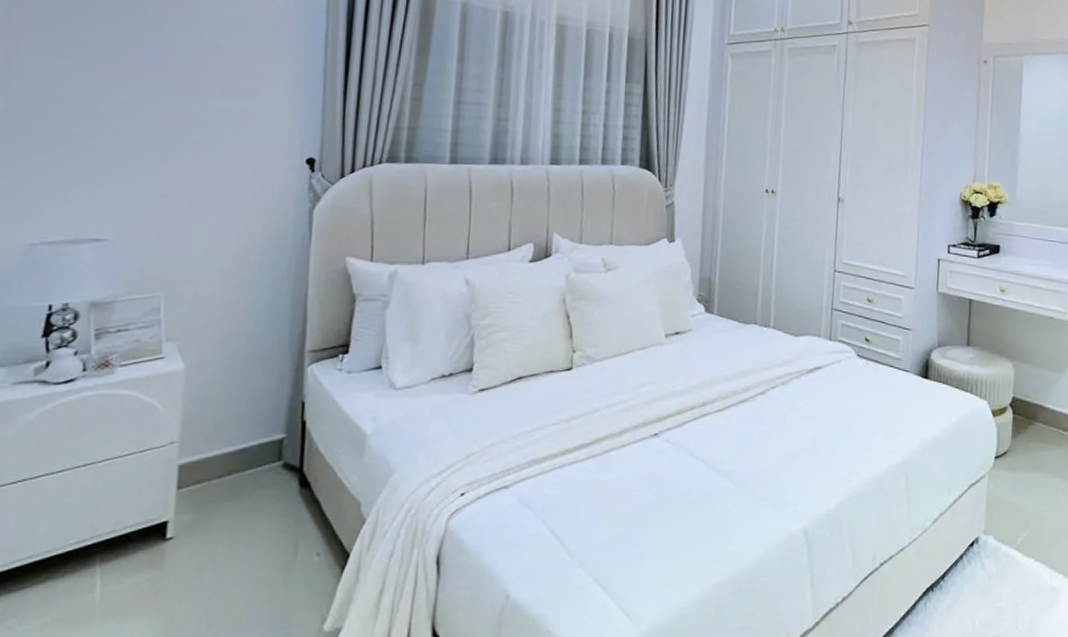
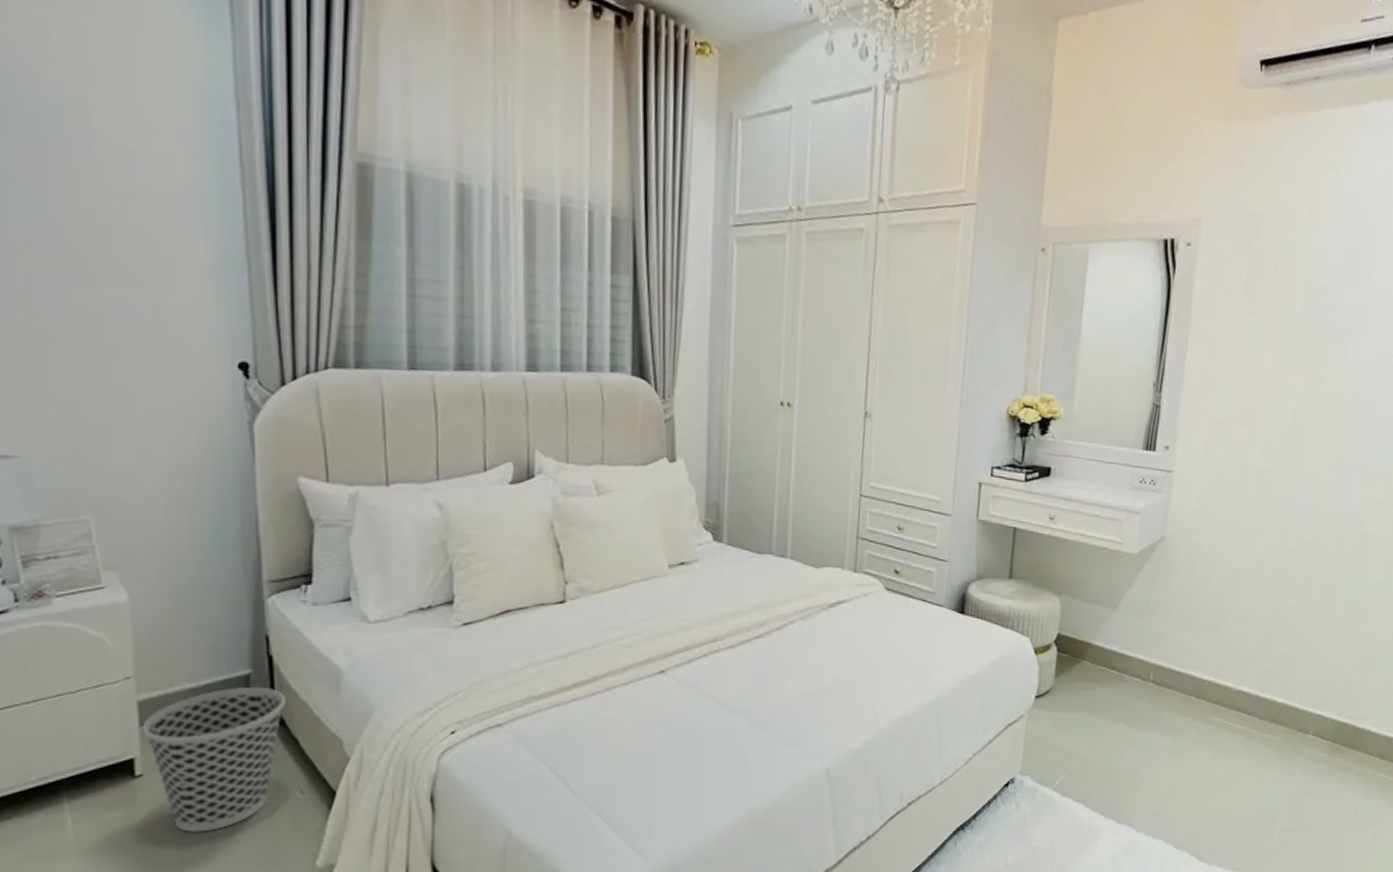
wastebasket: none [179,451,313,595] -> present [142,688,286,832]

